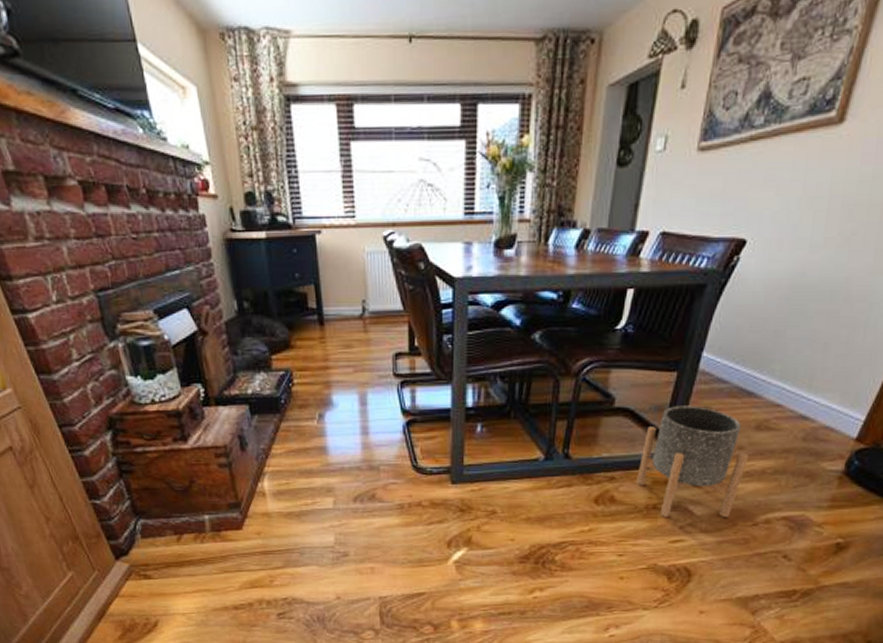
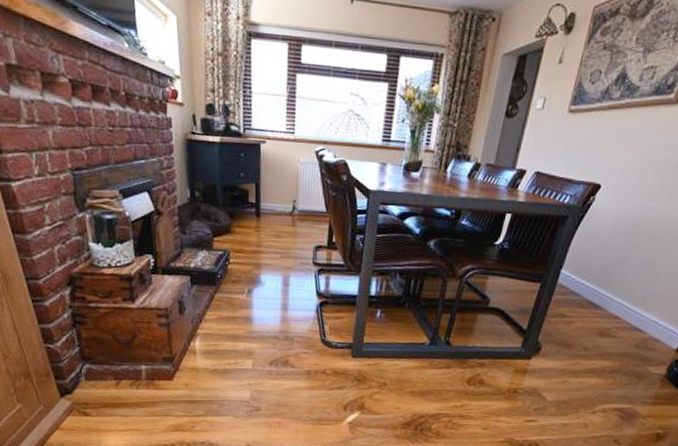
planter: present [636,405,749,518] -> none [502,310,593,405]

